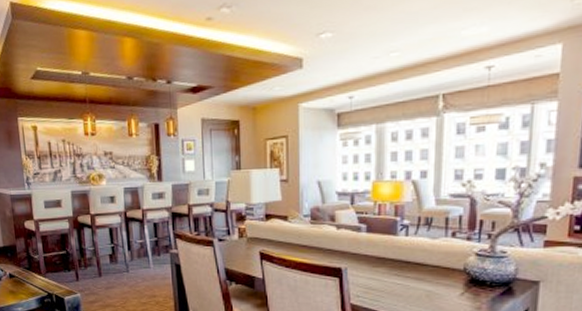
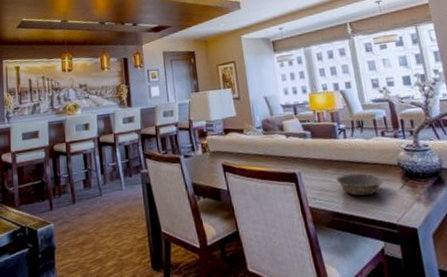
bowl: none [386,275,443,298] -> present [336,173,384,196]

